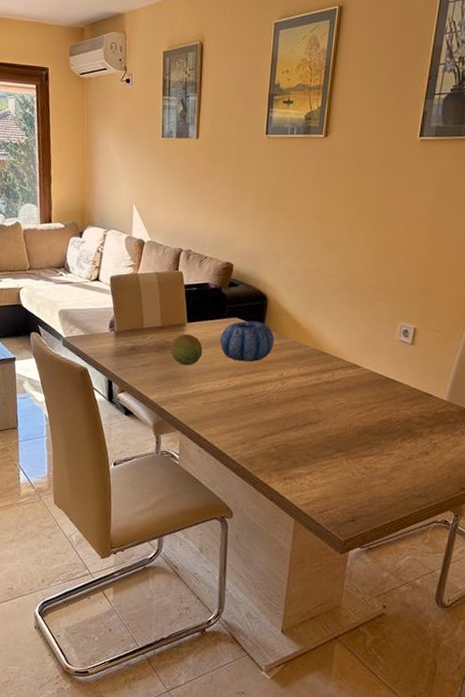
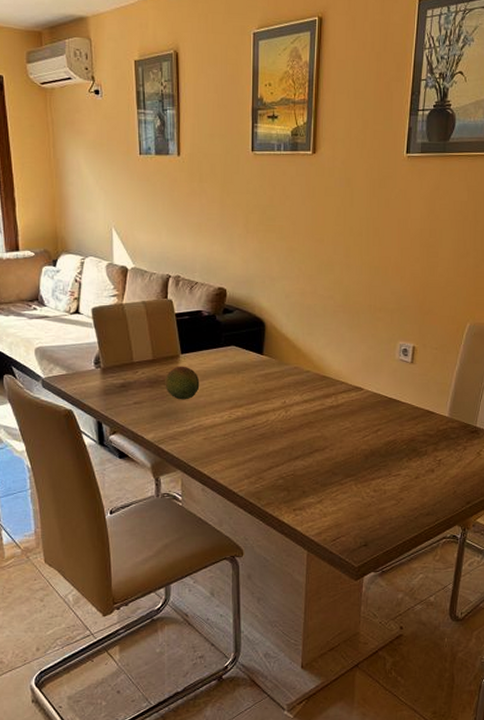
decorative bowl: present [219,320,275,362] -> none [217,348,275,392]

